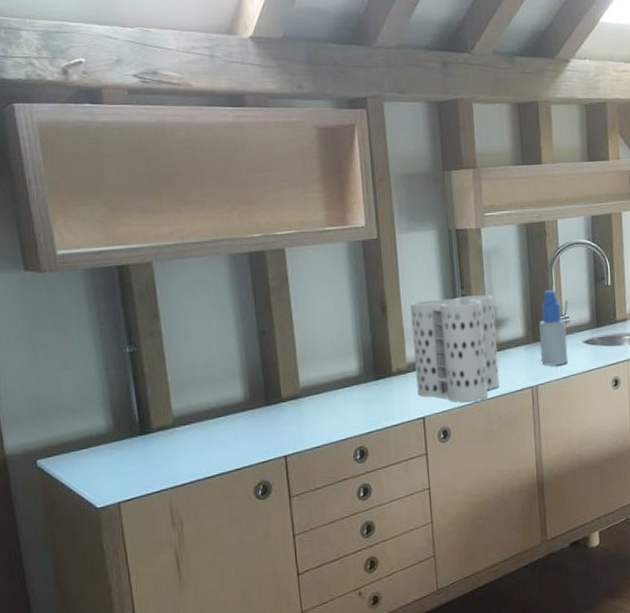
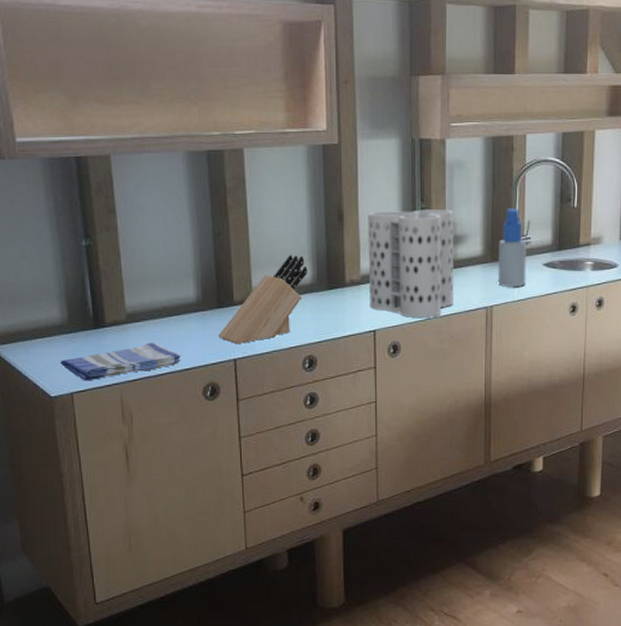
dish towel: none [106,444,231,490] -> present [60,342,181,381]
knife block: none [266,348,354,441] -> present [217,255,308,345]

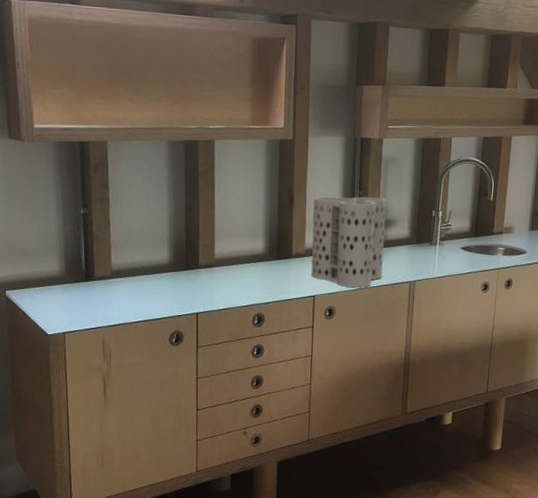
dish towel: present [60,342,181,381] -> none [56,294,153,324]
knife block: present [217,255,308,345] -> none [184,229,261,301]
spray bottle: present [497,209,527,287] -> none [421,199,447,266]

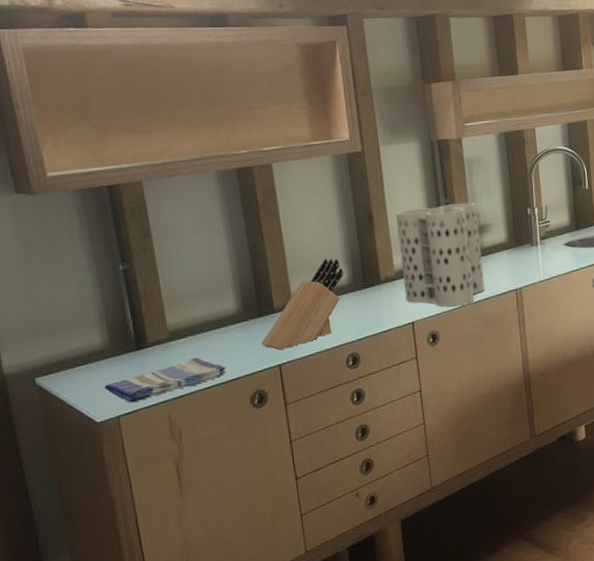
dish towel: none [56,294,153,324] -> present [104,356,226,403]
knife block: none [184,229,261,301] -> present [260,258,344,351]

